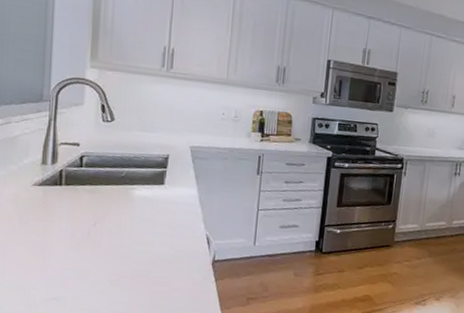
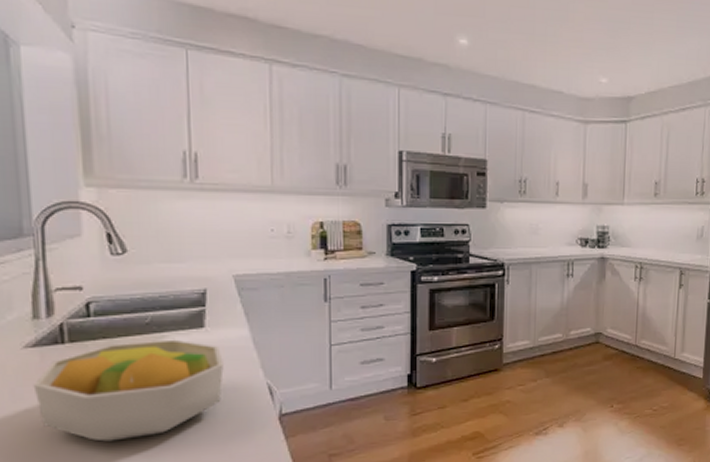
fruit bowl: none [36,189,175,266] -> present [33,339,224,442]

